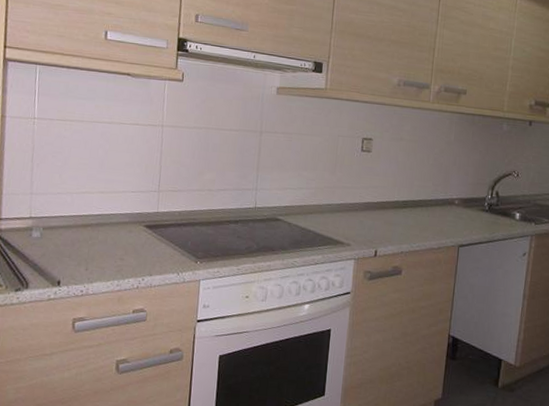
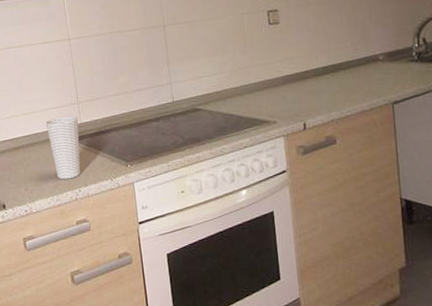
cup: none [120,202,156,266] -> present [45,116,81,180]

